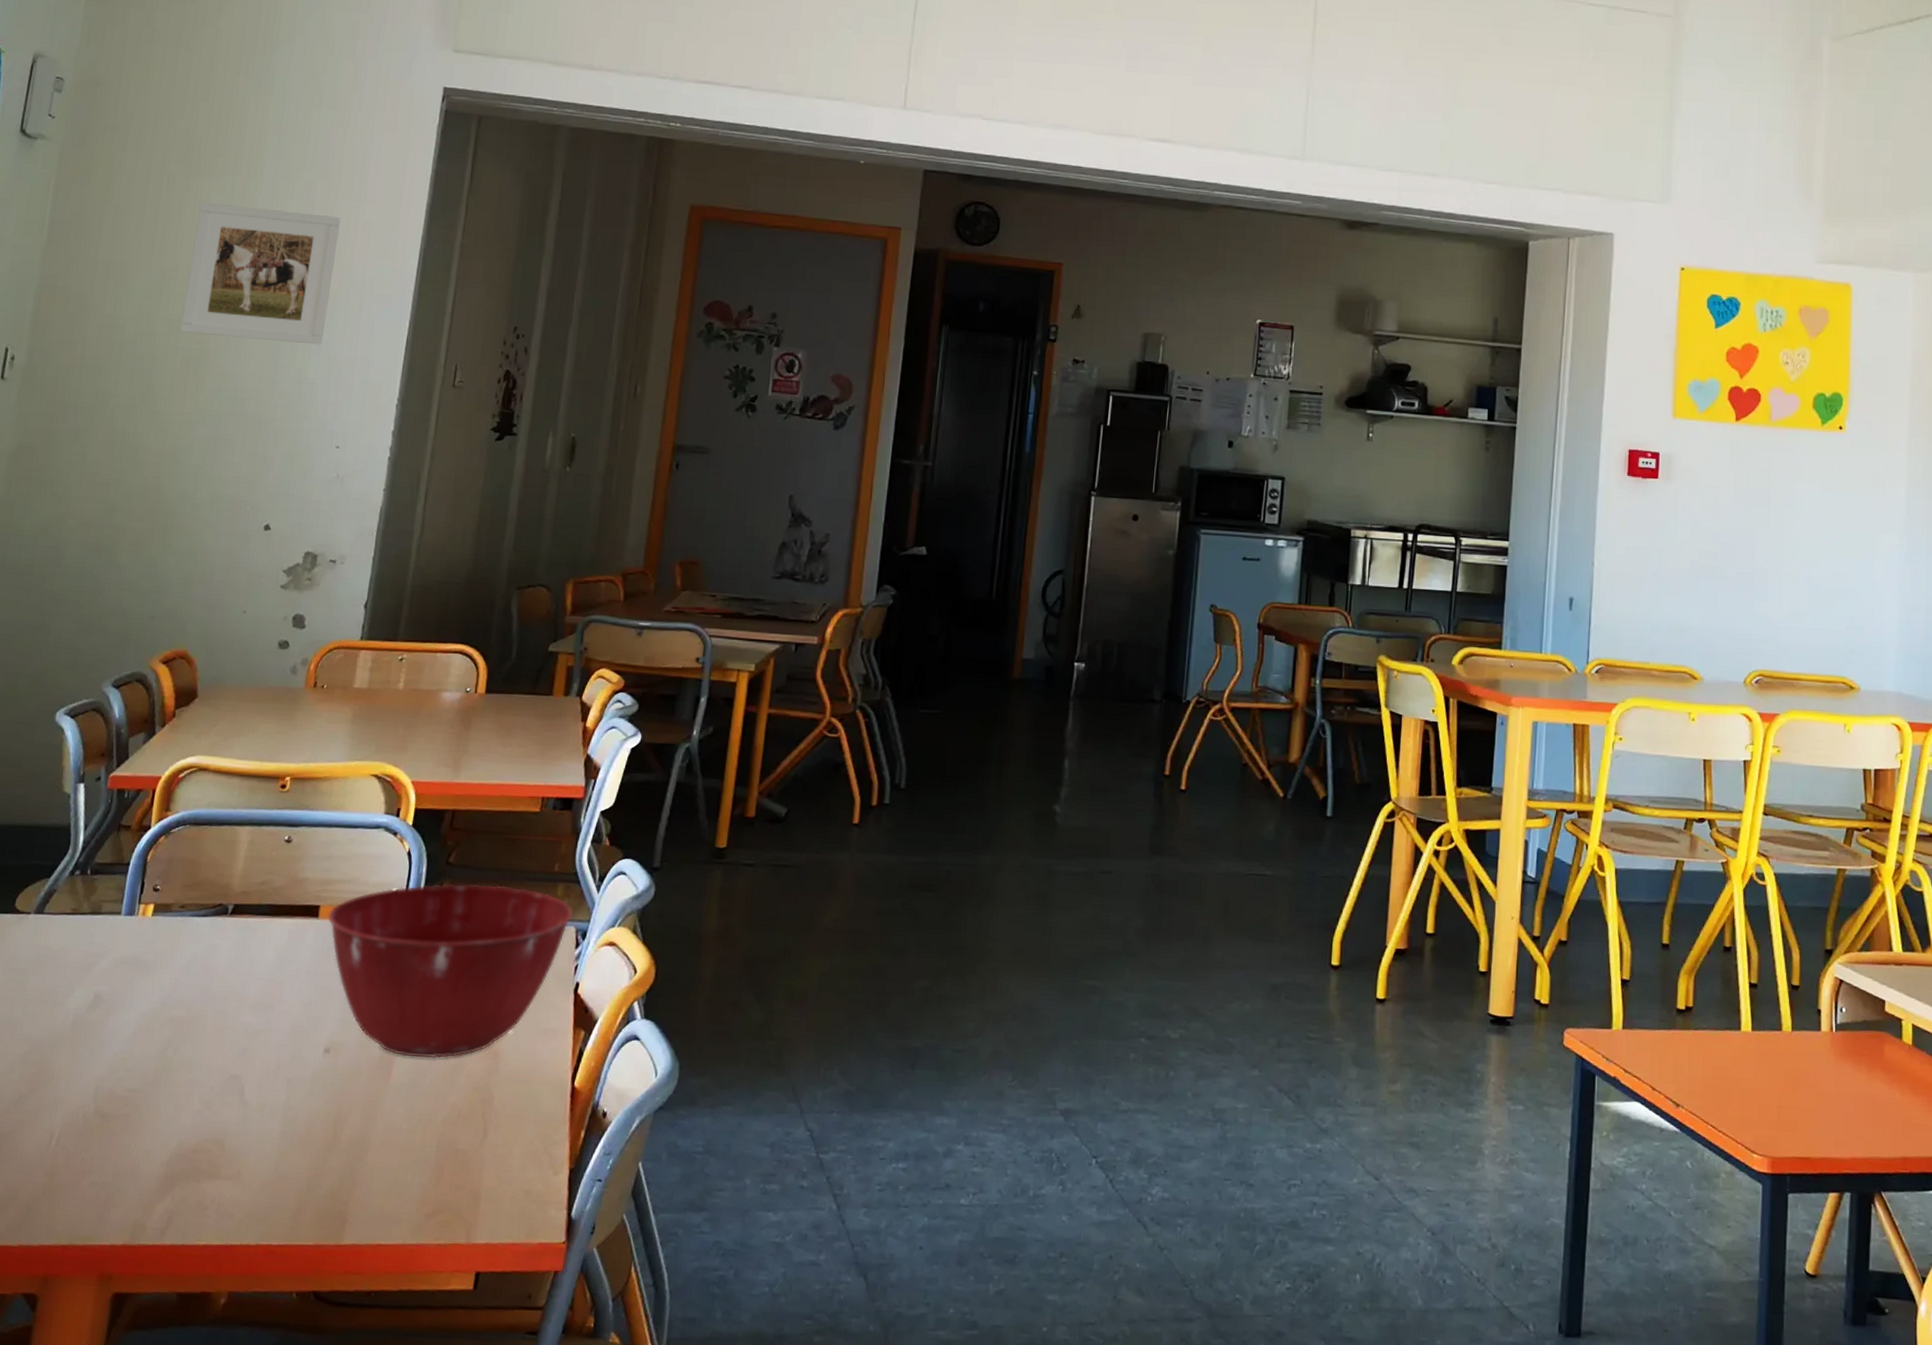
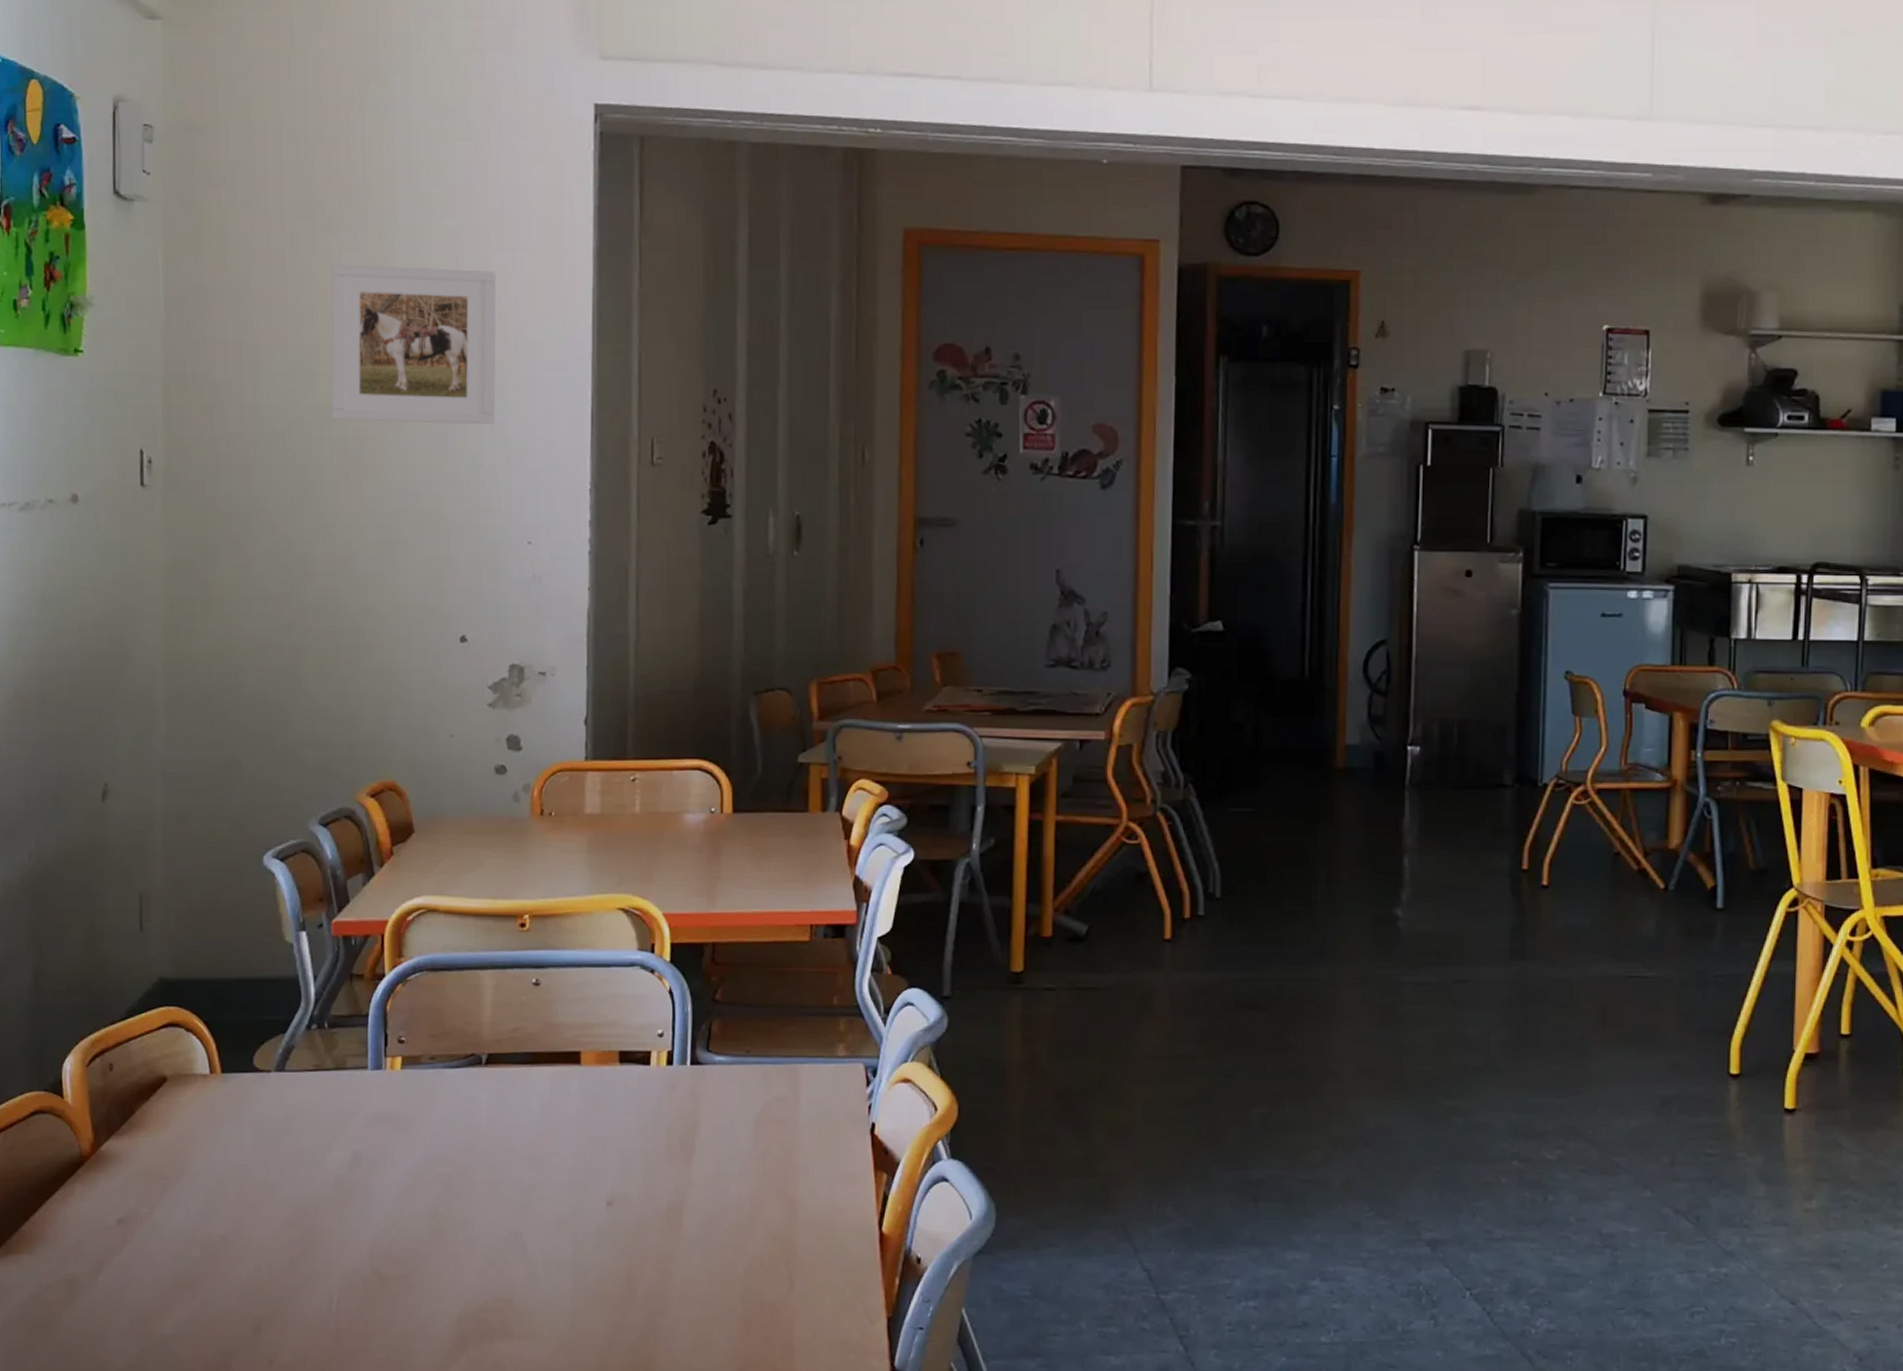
mixing bowl: present [328,884,573,1059] -> none [591,1022,860,1208]

